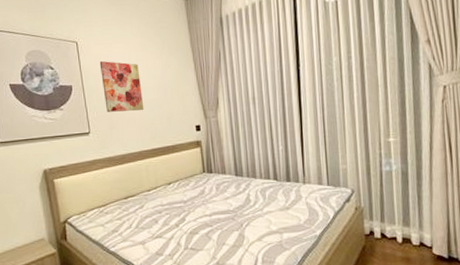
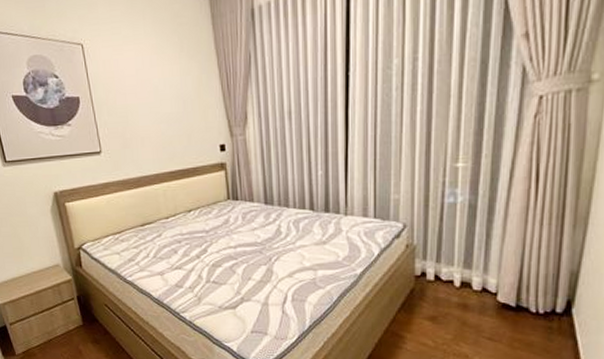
wall art: present [99,60,144,112] -> none [108,66,161,128]

